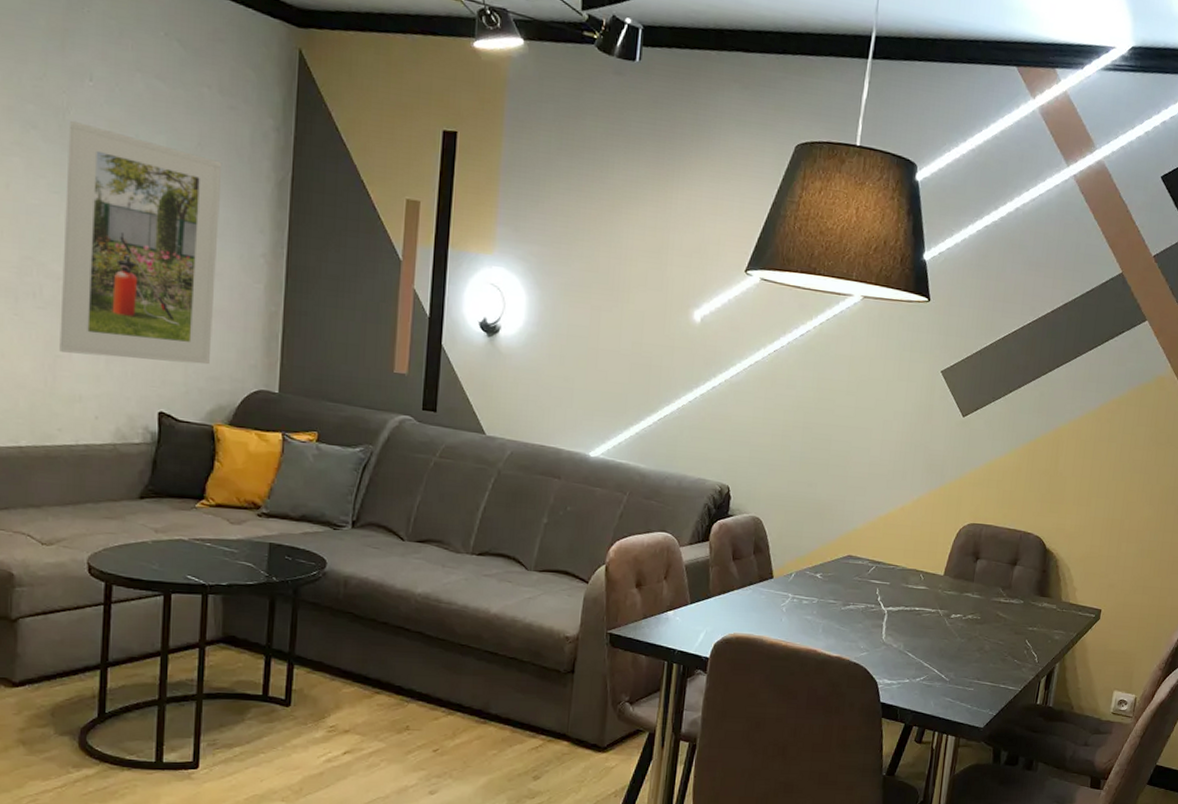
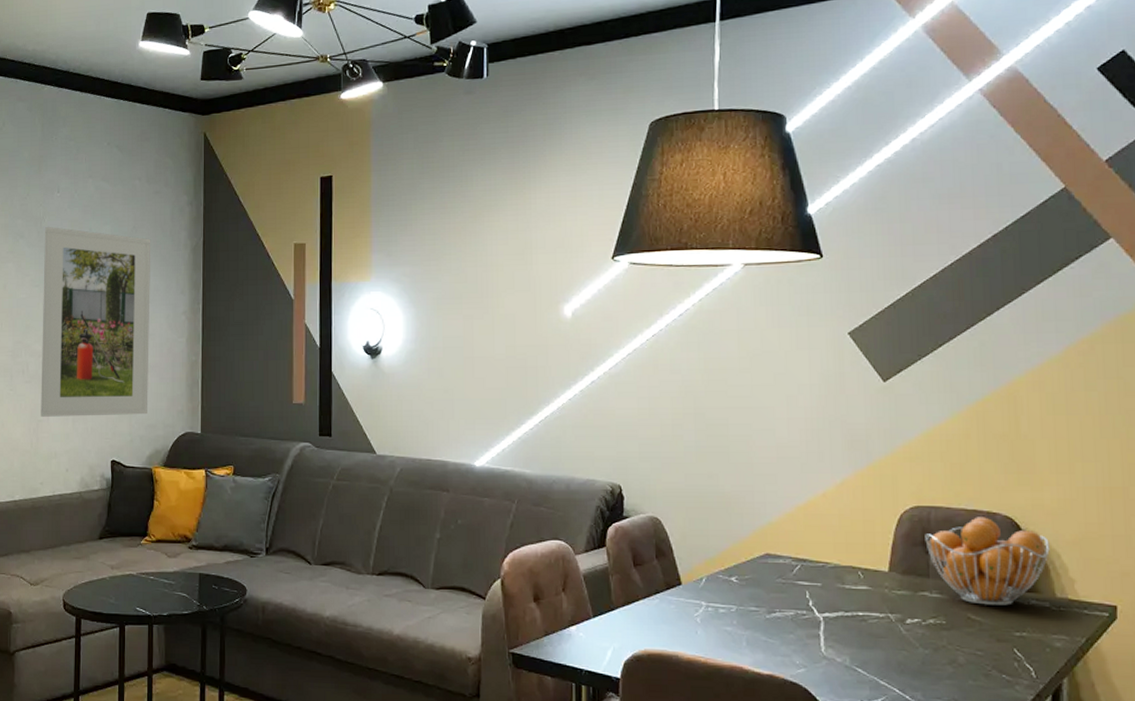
fruit basket: none [975,535,1064,606] -> present [925,517,1050,606]

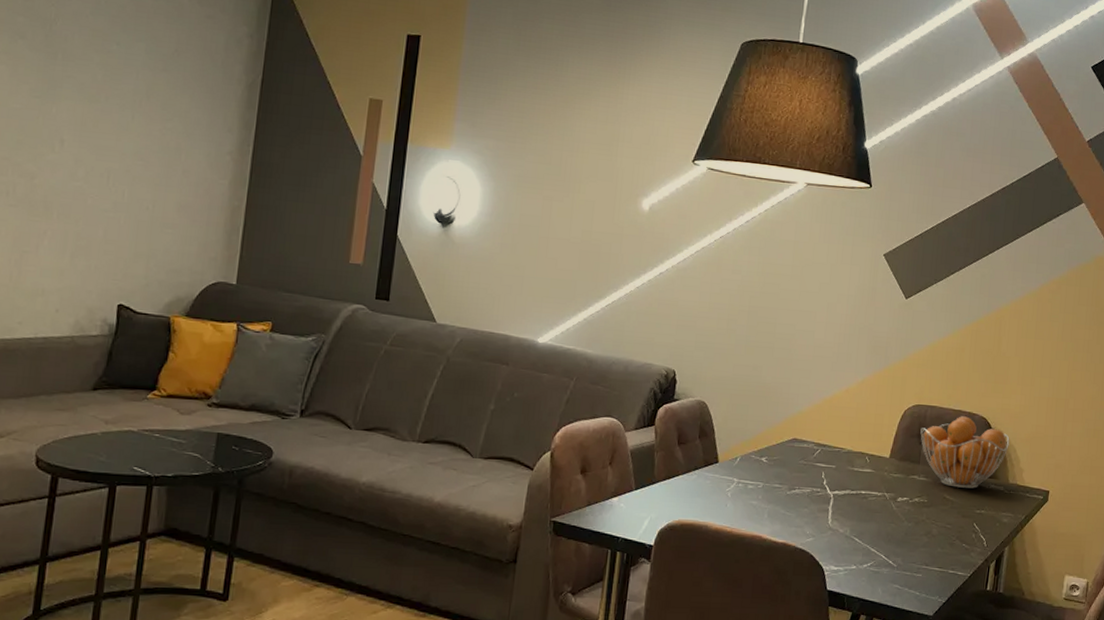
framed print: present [41,226,151,417] -> none [27,30,197,258]

